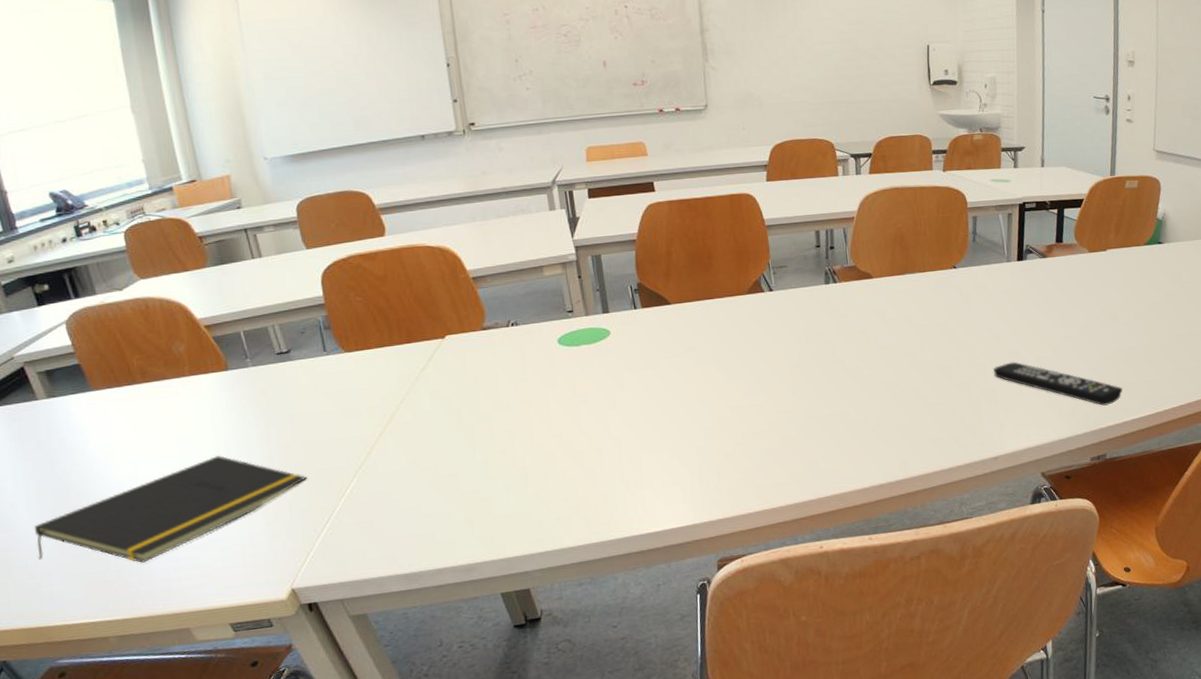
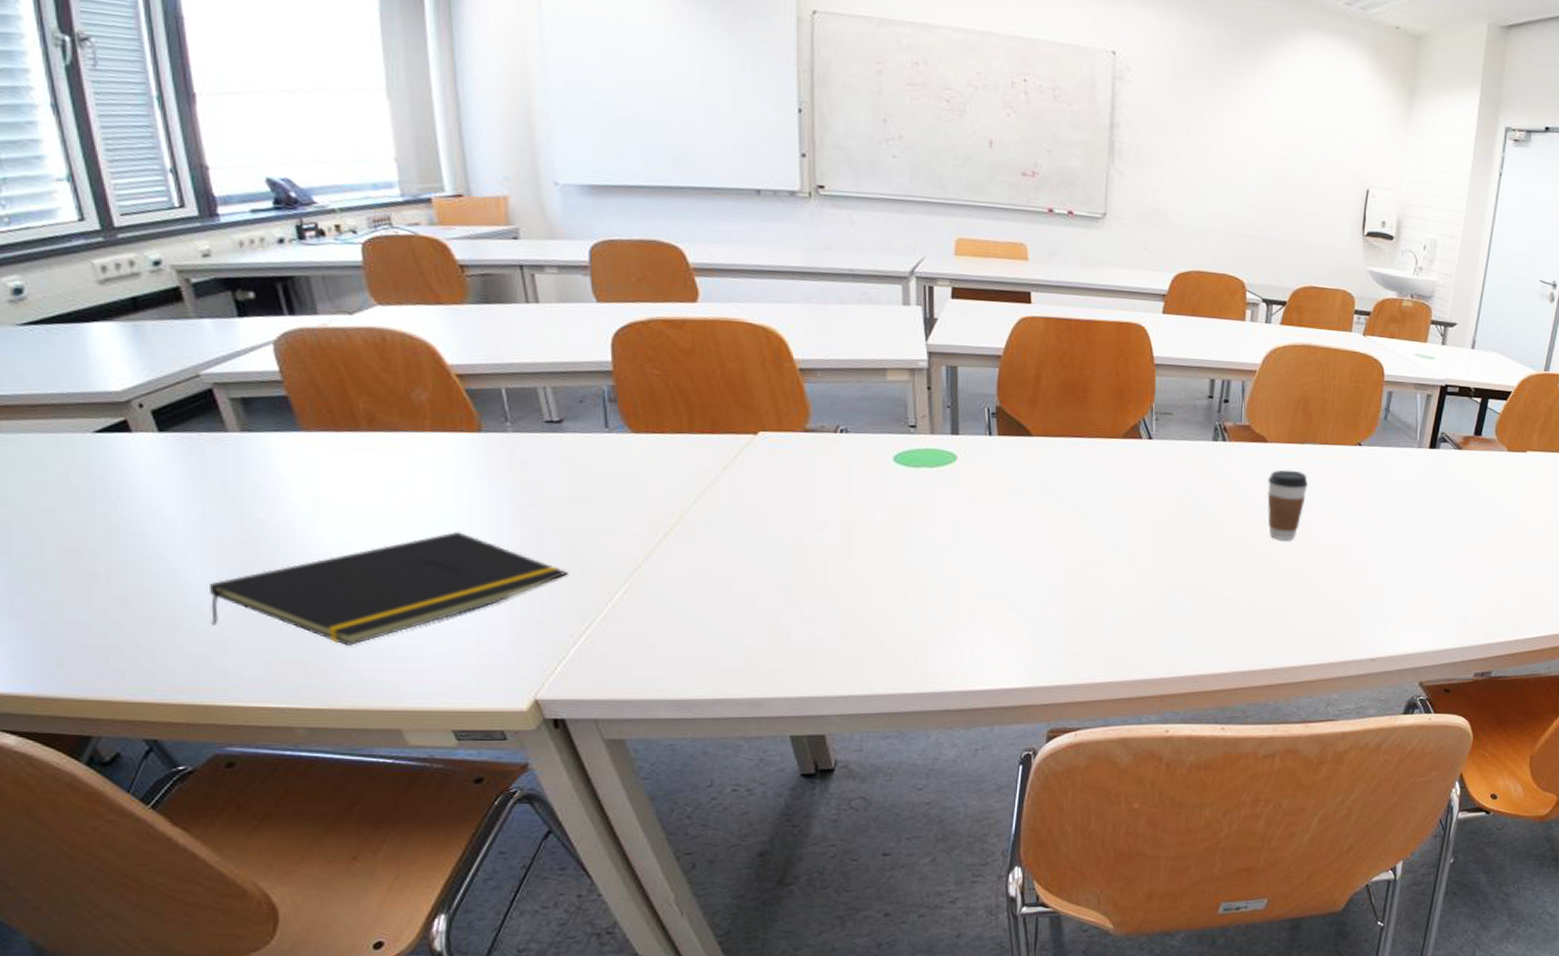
coffee cup: none [878,299,914,362] -> present [1267,470,1308,540]
remote control: present [993,362,1122,406] -> none [1384,558,1519,621]

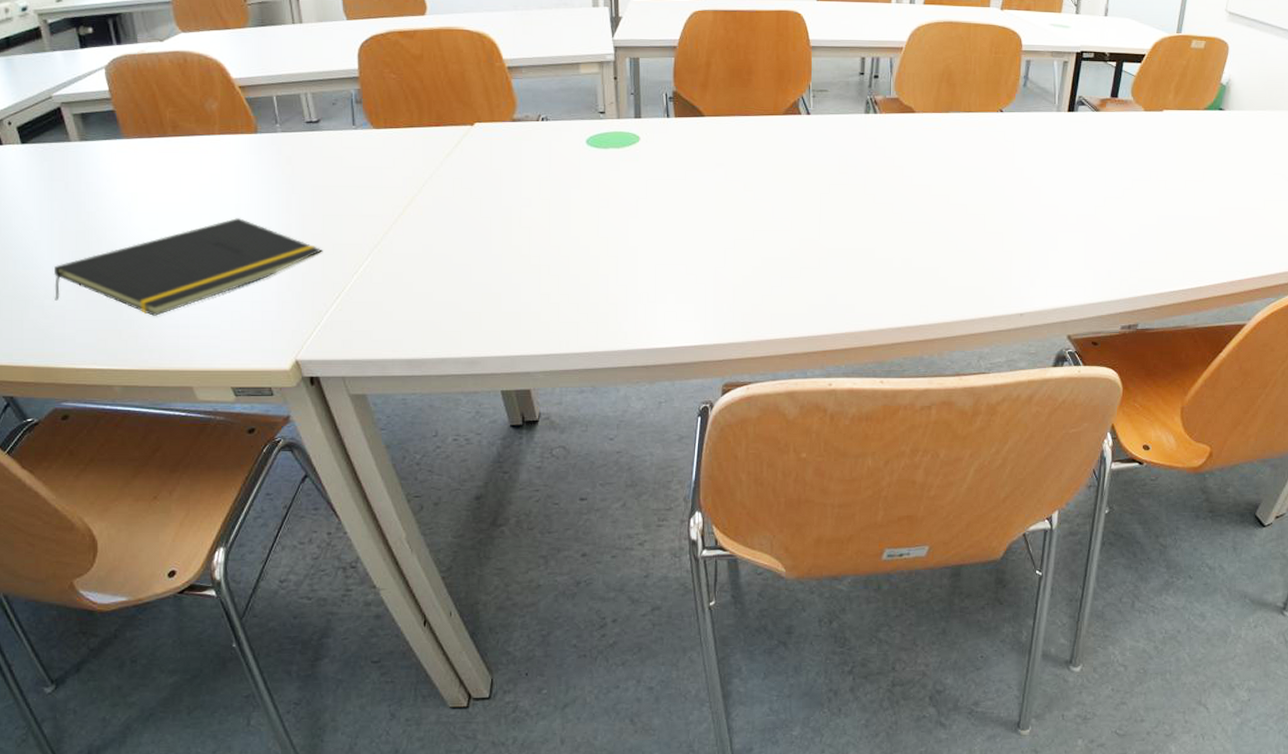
coffee cup: present [1267,470,1308,540] -> none [916,137,954,202]

